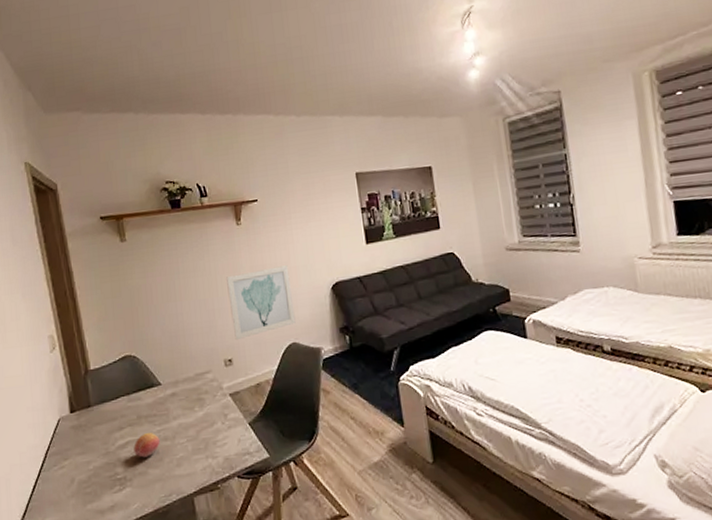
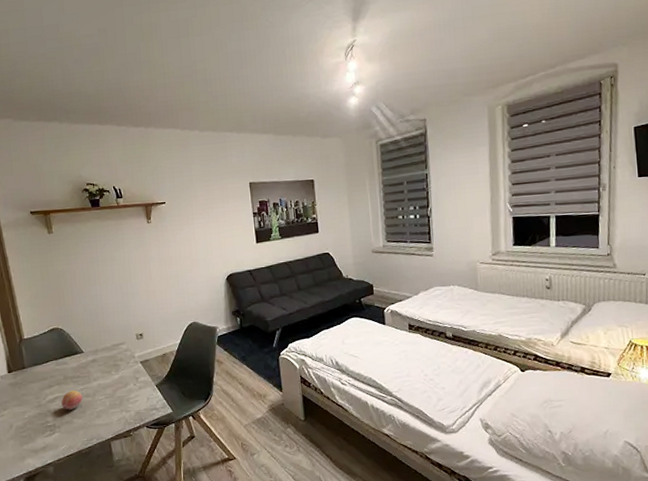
wall art: present [226,265,296,341] -> none [138,258,196,319]

